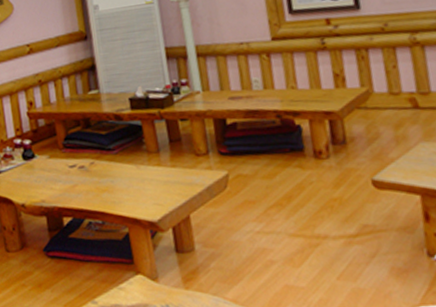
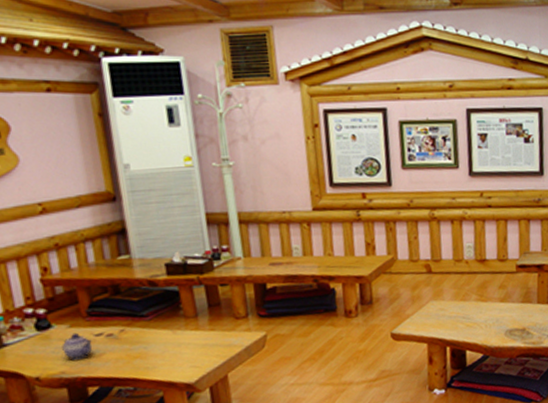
teapot: none [43,163,67,190] -> present [62,332,93,360]

